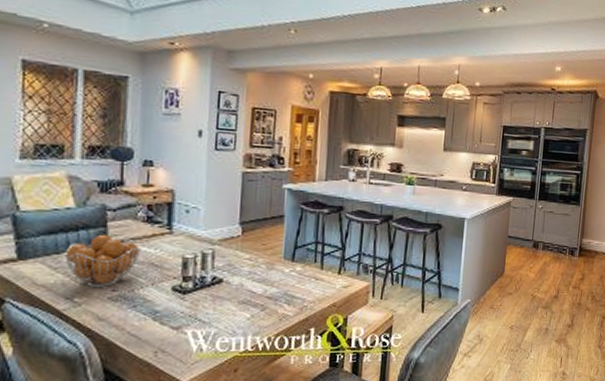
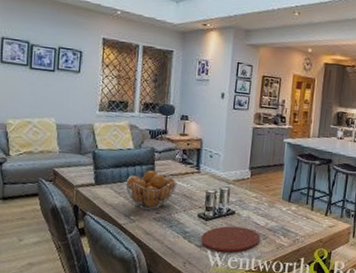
plate: none [176,298,258,332] -> present [200,226,261,253]

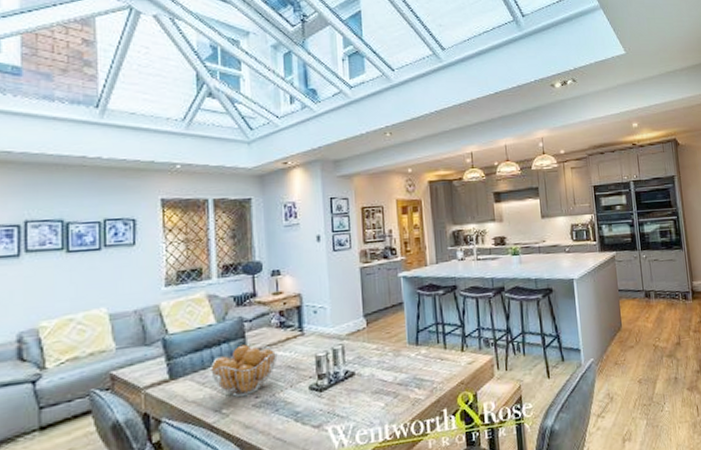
plate: present [200,226,261,253] -> none [316,388,391,428]

